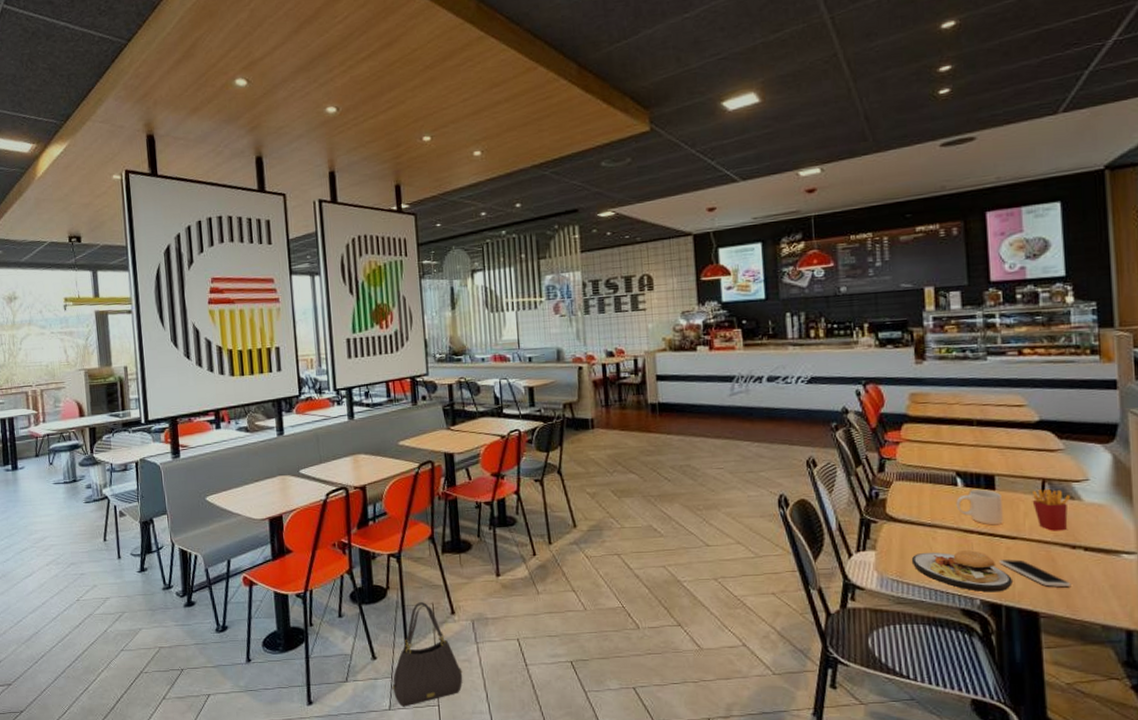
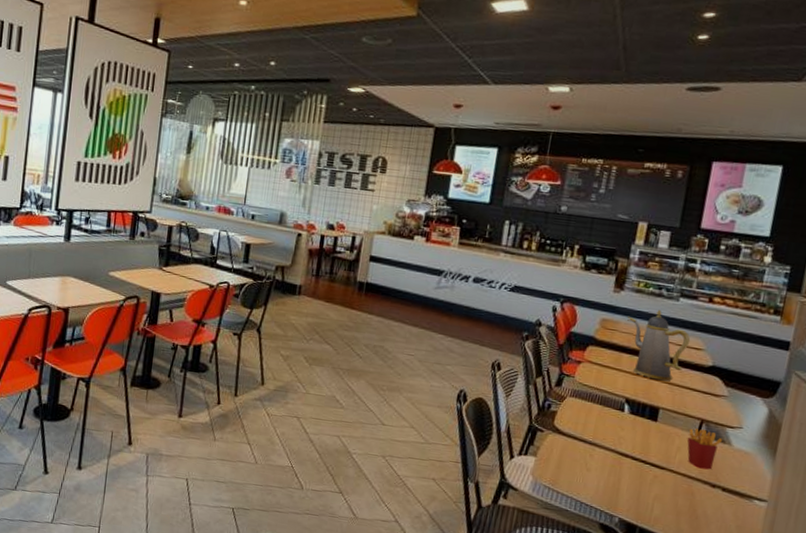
handbag: present [392,602,463,707] -> none [58,428,128,523]
burger: present [911,542,1012,592] -> none [565,465,652,514]
coffee pot: none [936,372,1010,446] -> present [627,309,691,381]
cup: present [956,489,1004,526] -> none [618,418,662,454]
smartphone: present [999,559,1071,587] -> none [644,486,703,521]

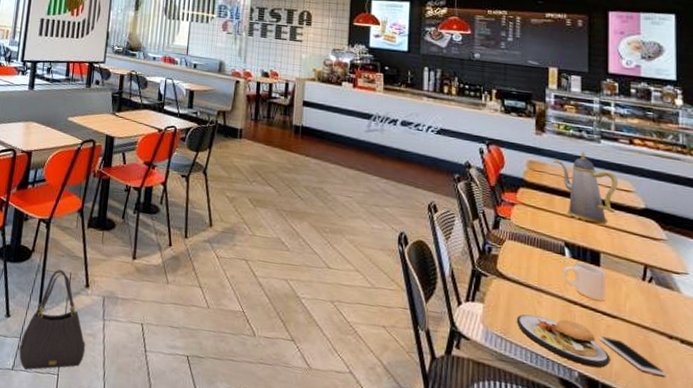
handbag: none [58,428,128,523] -> present [18,269,86,370]
burger: none [565,465,652,514] -> present [516,313,610,368]
cup: none [618,418,662,454] -> present [562,262,607,302]
smartphone: none [644,486,703,521] -> present [599,336,666,377]
french fries: present [687,427,723,470] -> none [634,273,671,319]

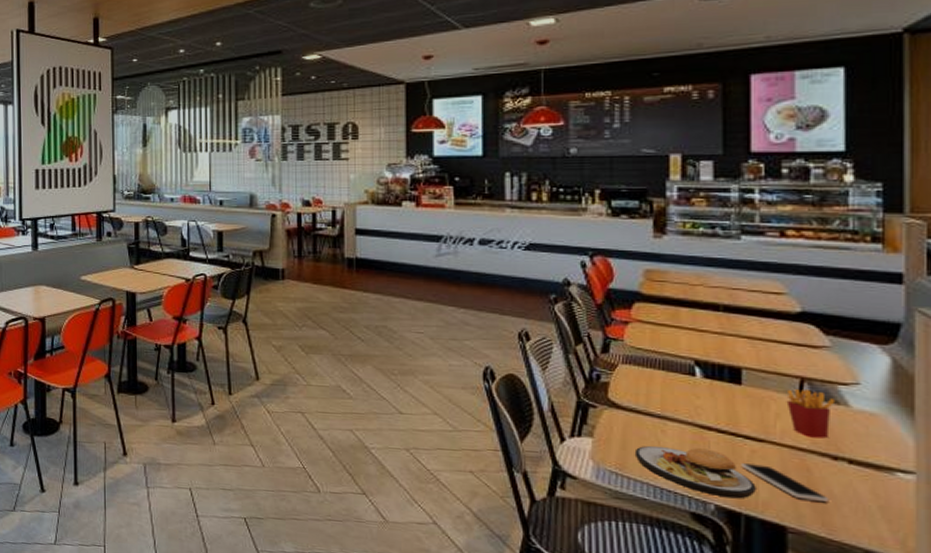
handbag: present [18,269,86,370] -> none [59,440,131,543]
coffee pot: present [552,151,619,224] -> none [676,252,766,335]
cup: present [562,262,607,302] -> none [692,382,751,425]
french fries: none [634,273,671,319] -> present [786,388,836,438]

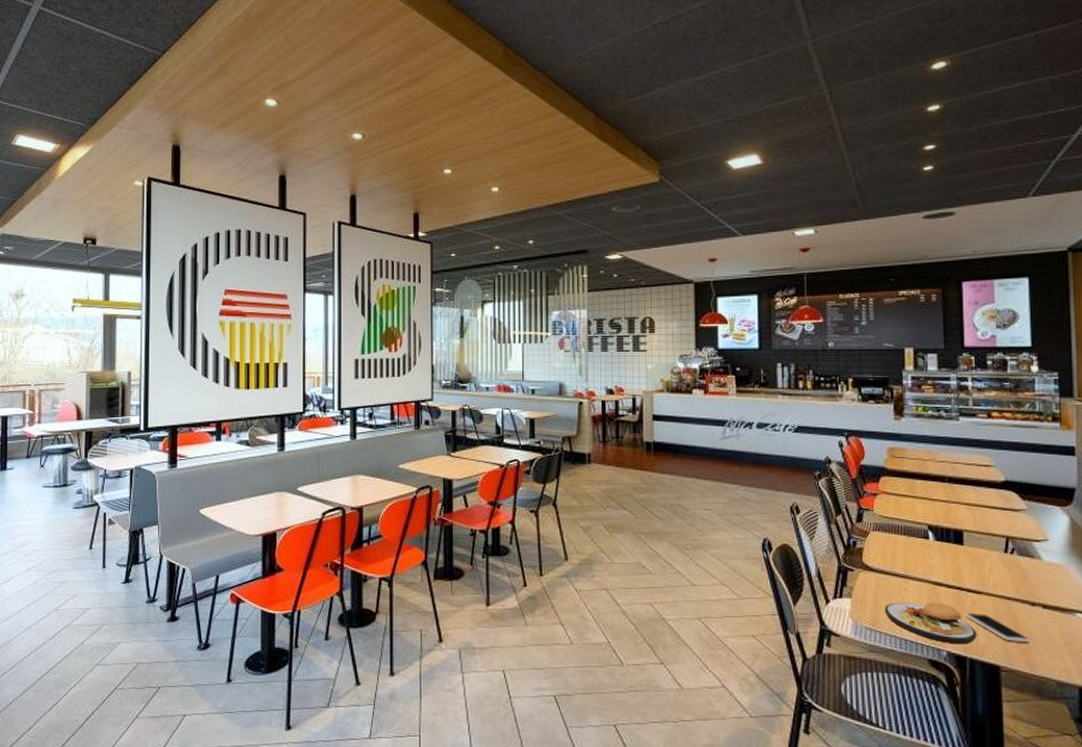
french fries: present [786,388,836,438] -> none [996,546,1032,588]

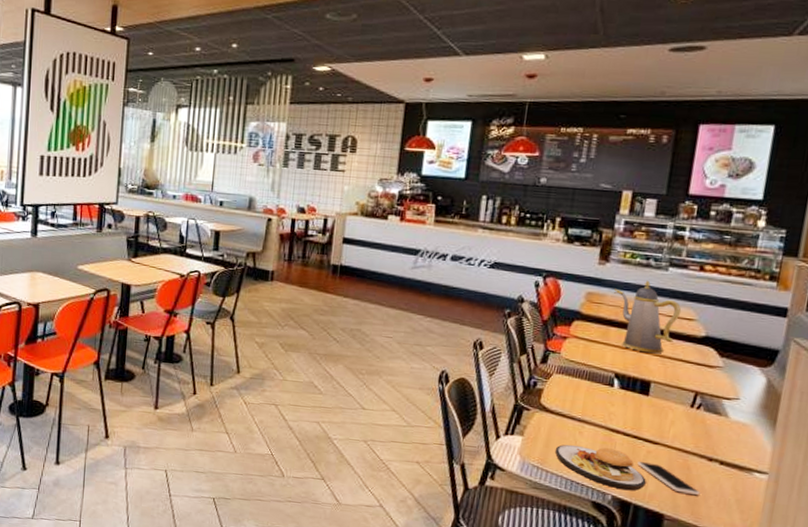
coffee pot: none [912,431,979,502] -> present [613,280,682,354]

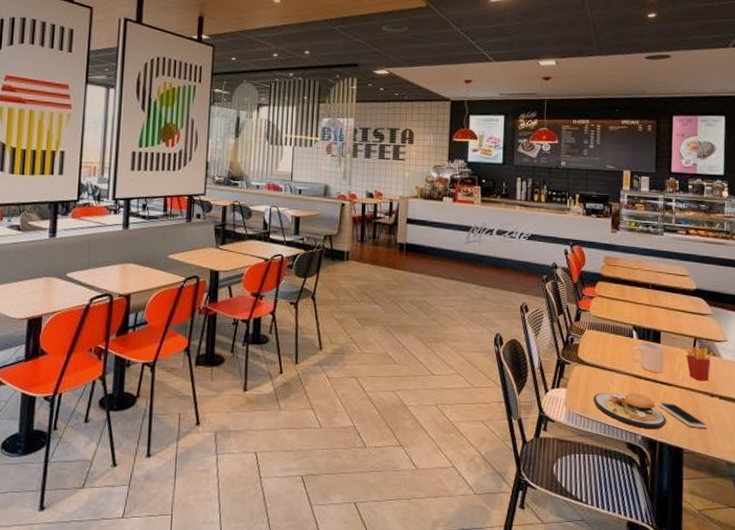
cup: none [608,392,654,429] -> present [630,342,665,373]
coffee pot: present [613,280,682,354] -> none [624,244,677,307]
french fries: none [681,400,719,443] -> present [686,345,714,381]

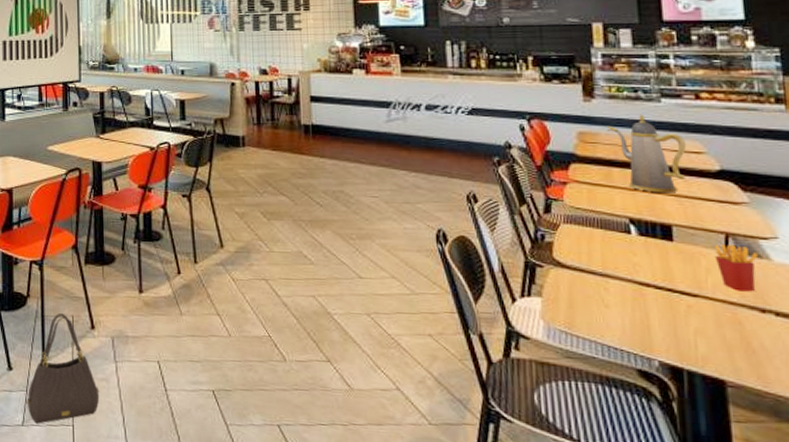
handbag: none [128,412,199,515] -> present [26,313,100,424]
burger: present [593,386,666,430] -> none [581,297,695,354]
coffee pot: none [624,244,677,307] -> present [606,114,687,193]
cup: present [630,342,665,373] -> none [629,239,684,280]
smartphone: present [658,403,708,429] -> none [679,319,762,356]

